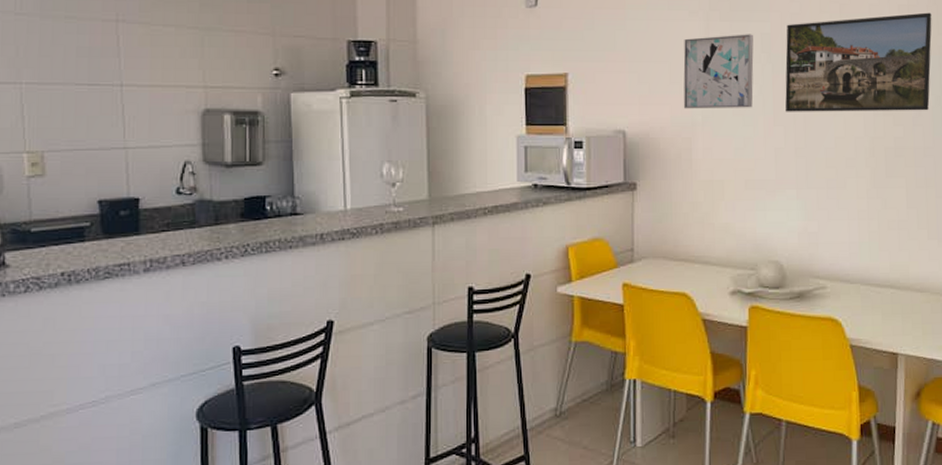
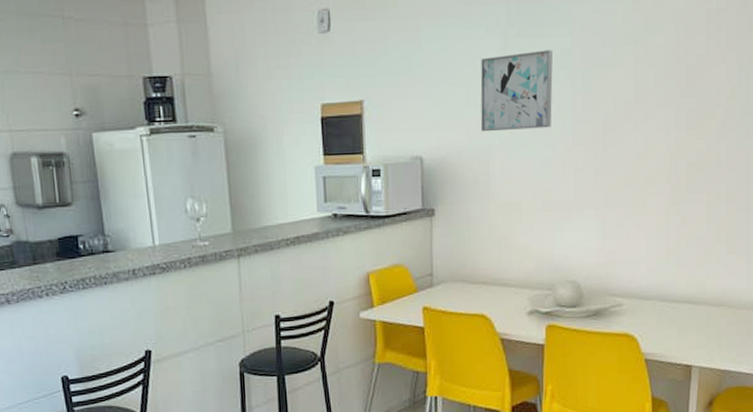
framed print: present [785,12,932,112] -> none [585,17,742,131]

